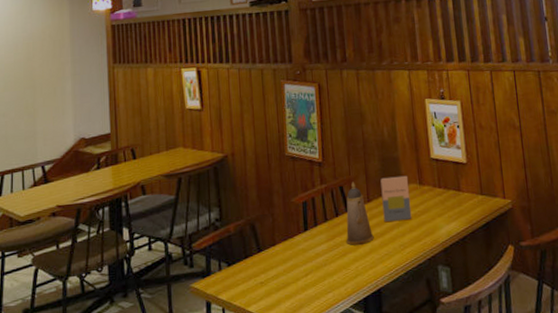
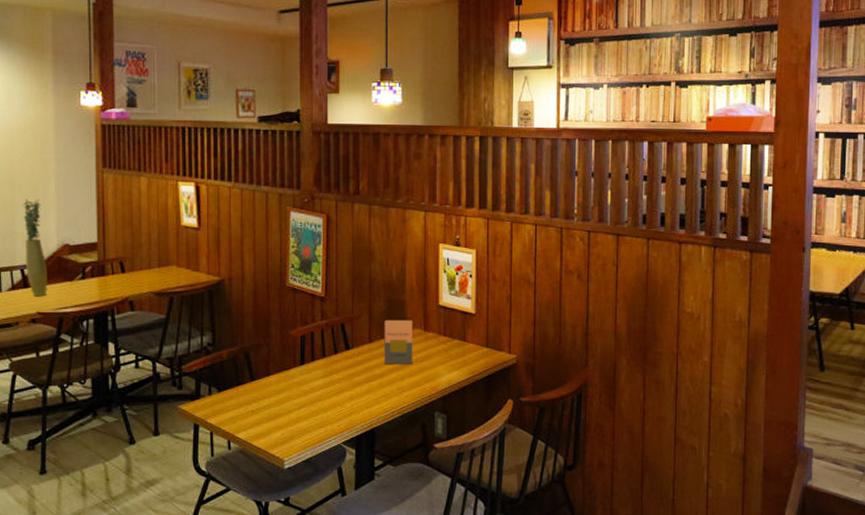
vase: none [43,99,66,191] -> present [23,199,48,297]
coffee pot: present [346,182,374,245] -> none [343,320,372,384]

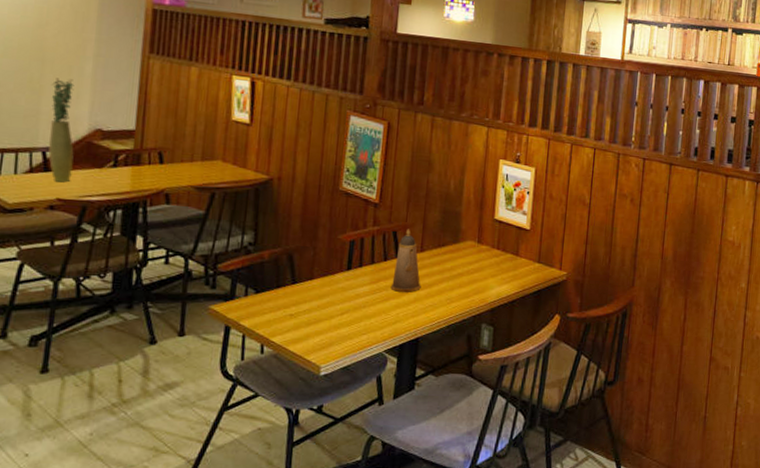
coffee pot: none [343,320,372,384] -> present [390,229,421,292]
book: present [384,319,414,364] -> none [434,230,468,275]

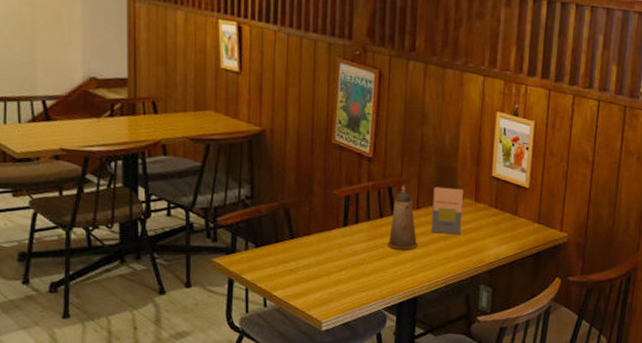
vase: present [48,78,74,183] -> none [44,23,72,132]
book: none [434,230,468,275] -> present [431,186,464,234]

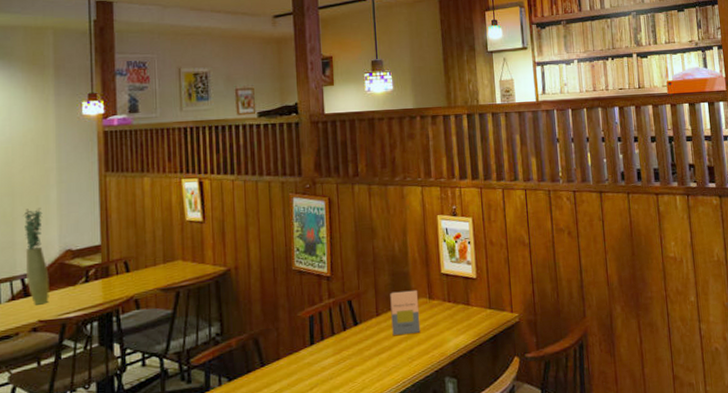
vase: none [44,23,72,132] -> present [23,208,49,305]
coffee pot: present [387,185,418,251] -> none [353,296,382,359]

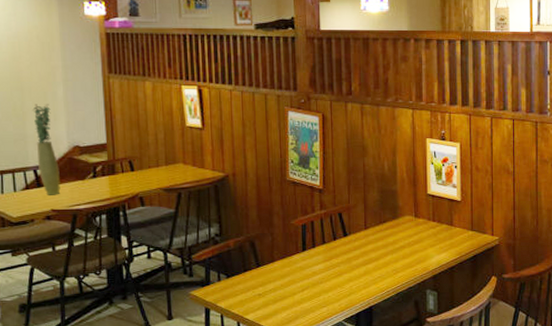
book: present [390,290,421,335] -> none [378,208,406,248]

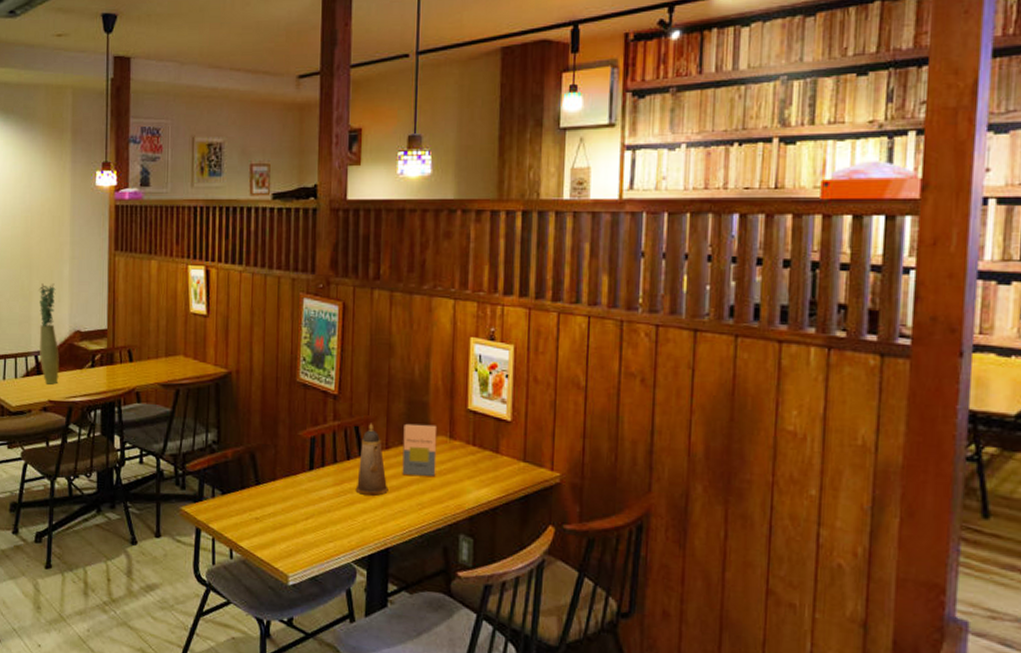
coffee pot: none [342,210,369,267] -> present [355,423,388,496]
book: none [378,208,406,248] -> present [402,423,438,476]

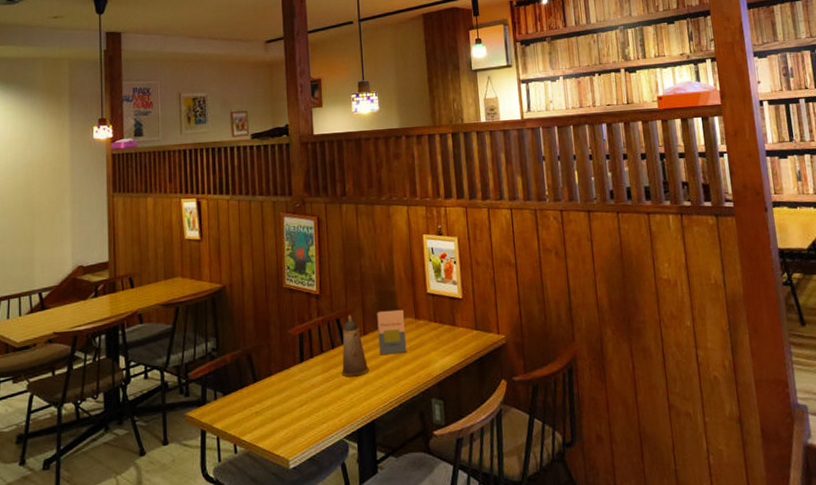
vase: present [39,283,59,385] -> none [41,226,63,318]

